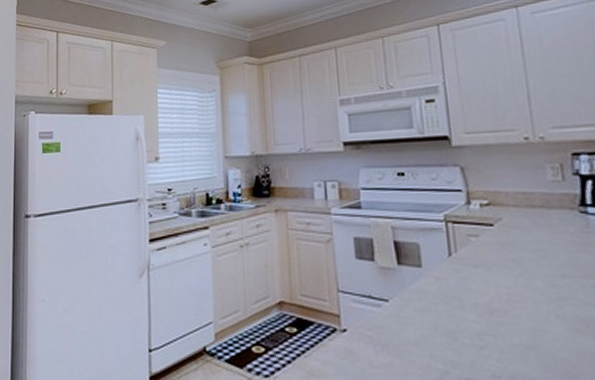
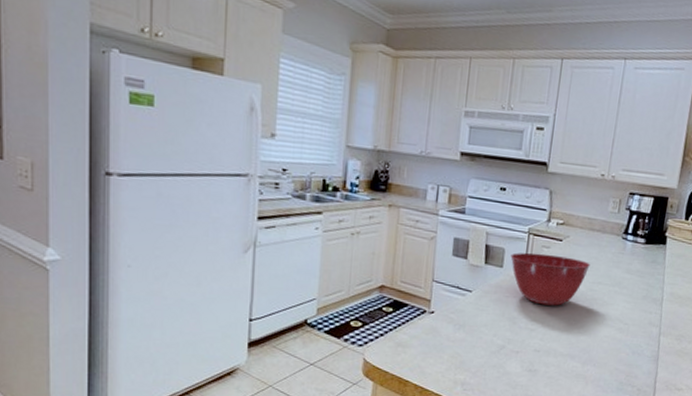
mixing bowl: none [428,244,543,312] -> present [510,252,591,306]

